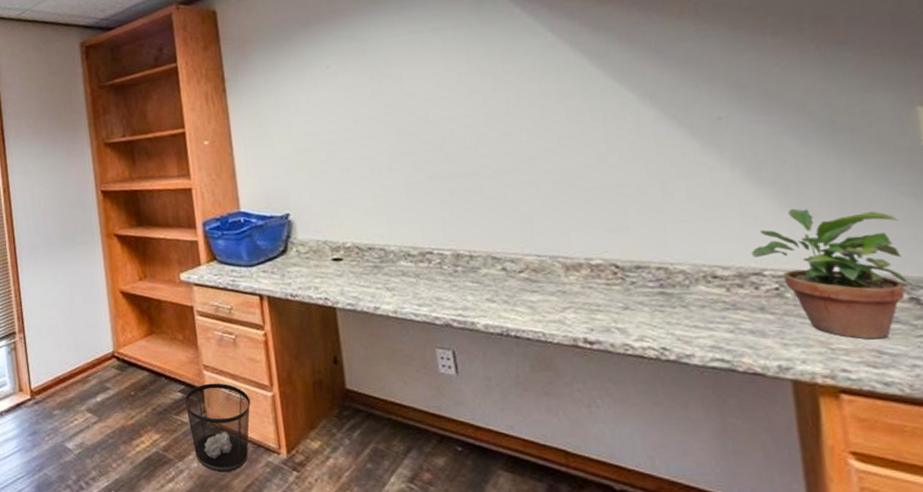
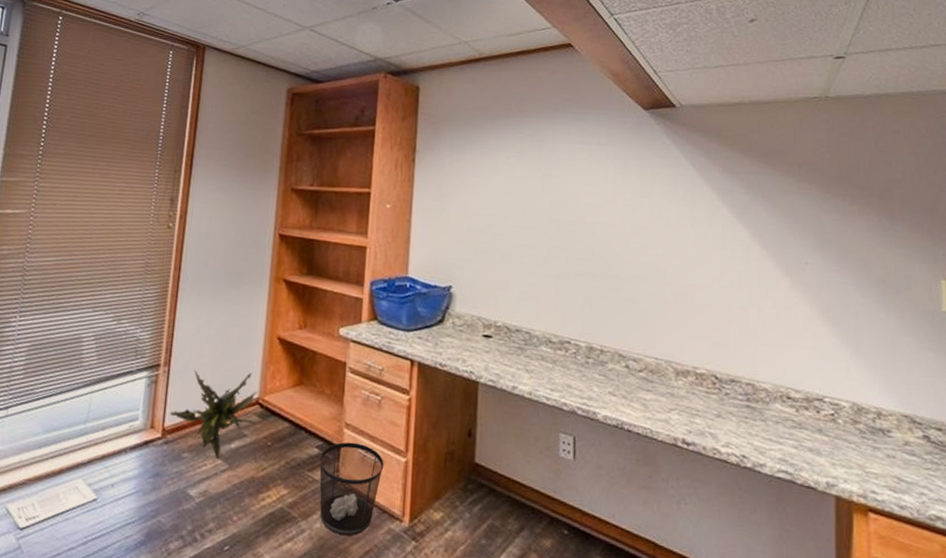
plant: none [33,328,116,413] -> present [169,370,258,460]
potted plant: present [750,208,914,340] -> none [817,348,927,468]

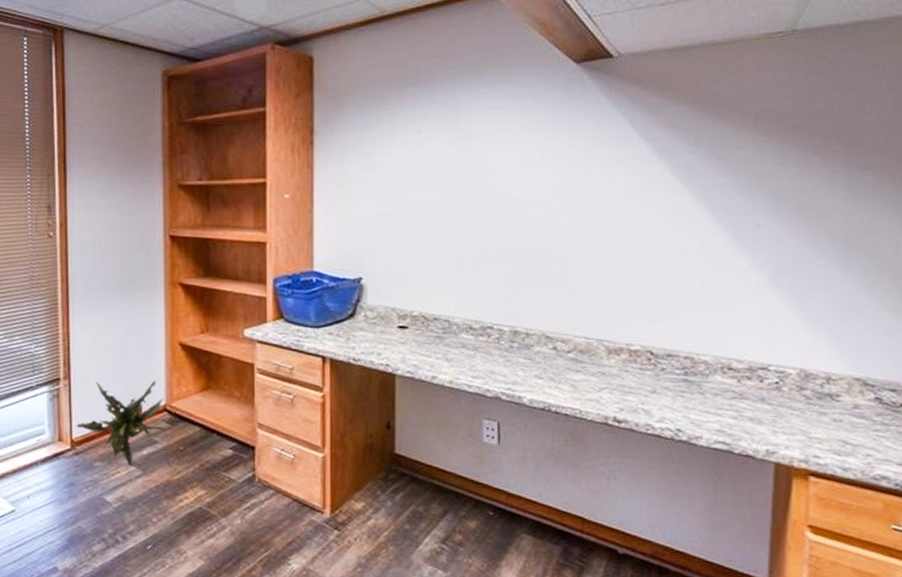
waste bin: present [319,442,384,536] -> none [234,442,301,530]

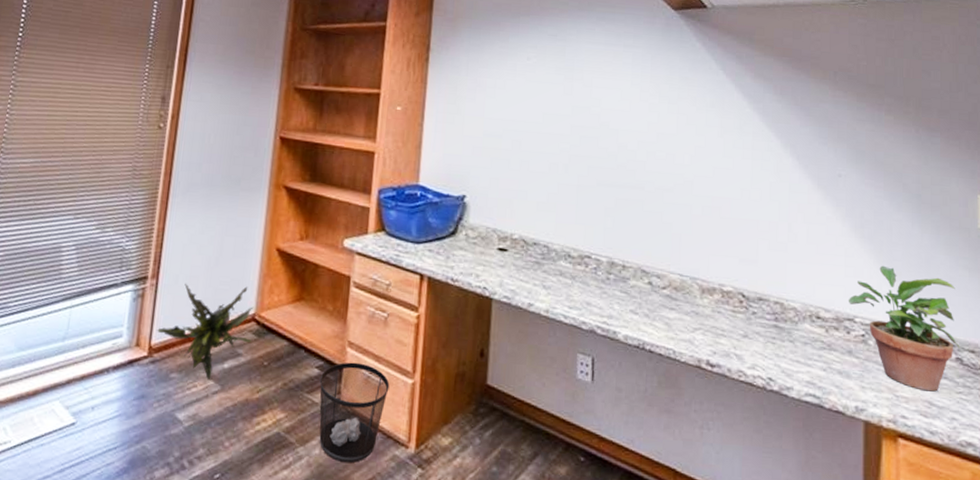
waste bin: none [234,442,301,530] -> present [319,362,390,463]
potted plant: none [762,313,880,431] -> present [848,265,960,392]

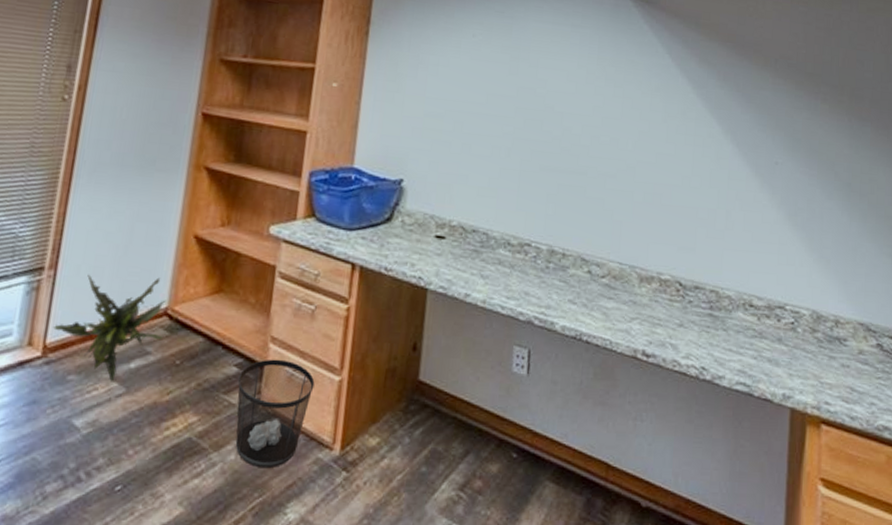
potted plant: present [848,265,960,392] -> none [779,253,881,378]

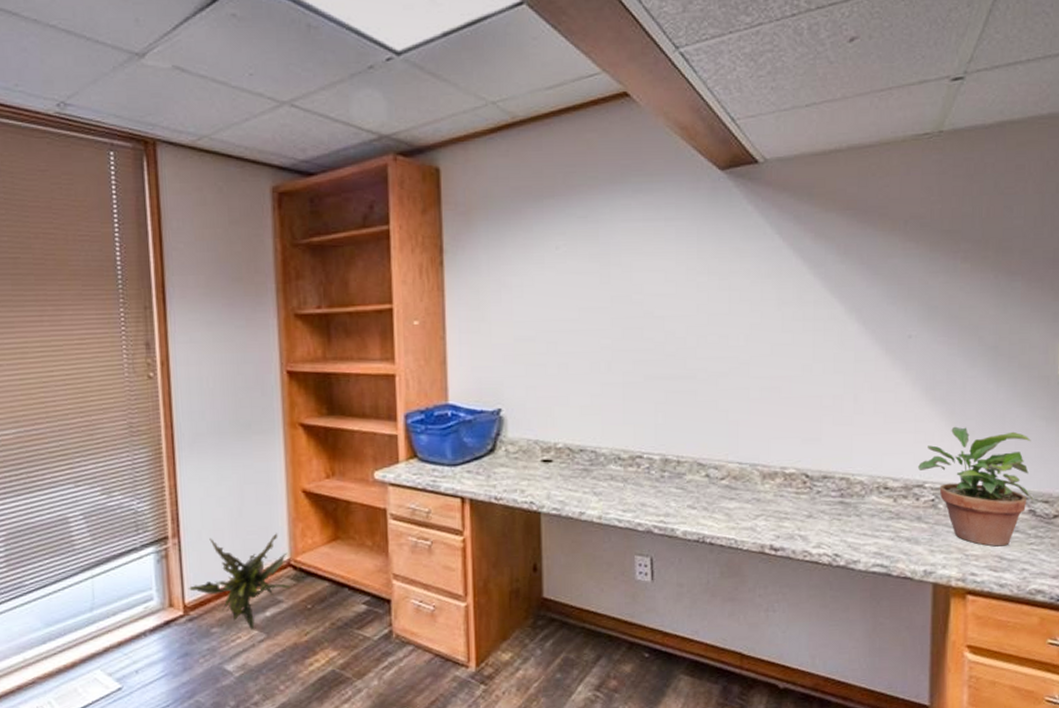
waste bin: present [235,359,315,469] -> none [368,593,442,690]
potted plant: none [779,253,881,378] -> present [917,426,1034,547]

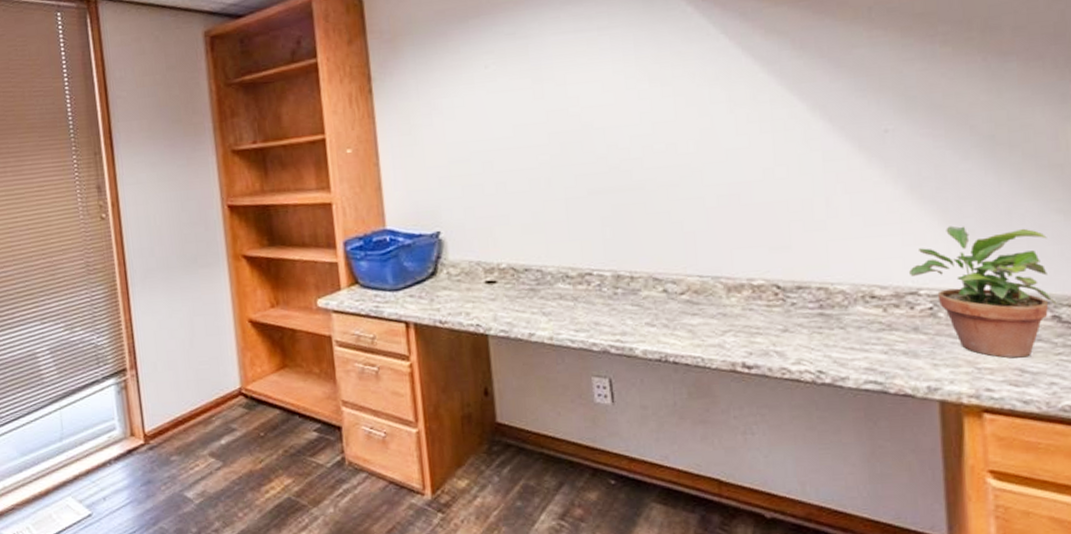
plant: present [187,533,291,630] -> none [147,362,243,458]

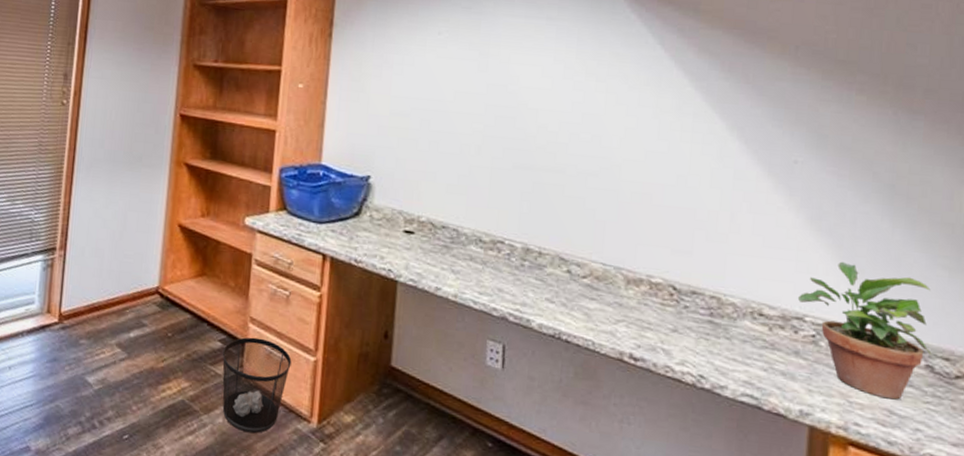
waste bin: none [320,420,394,517] -> present [222,337,292,433]

